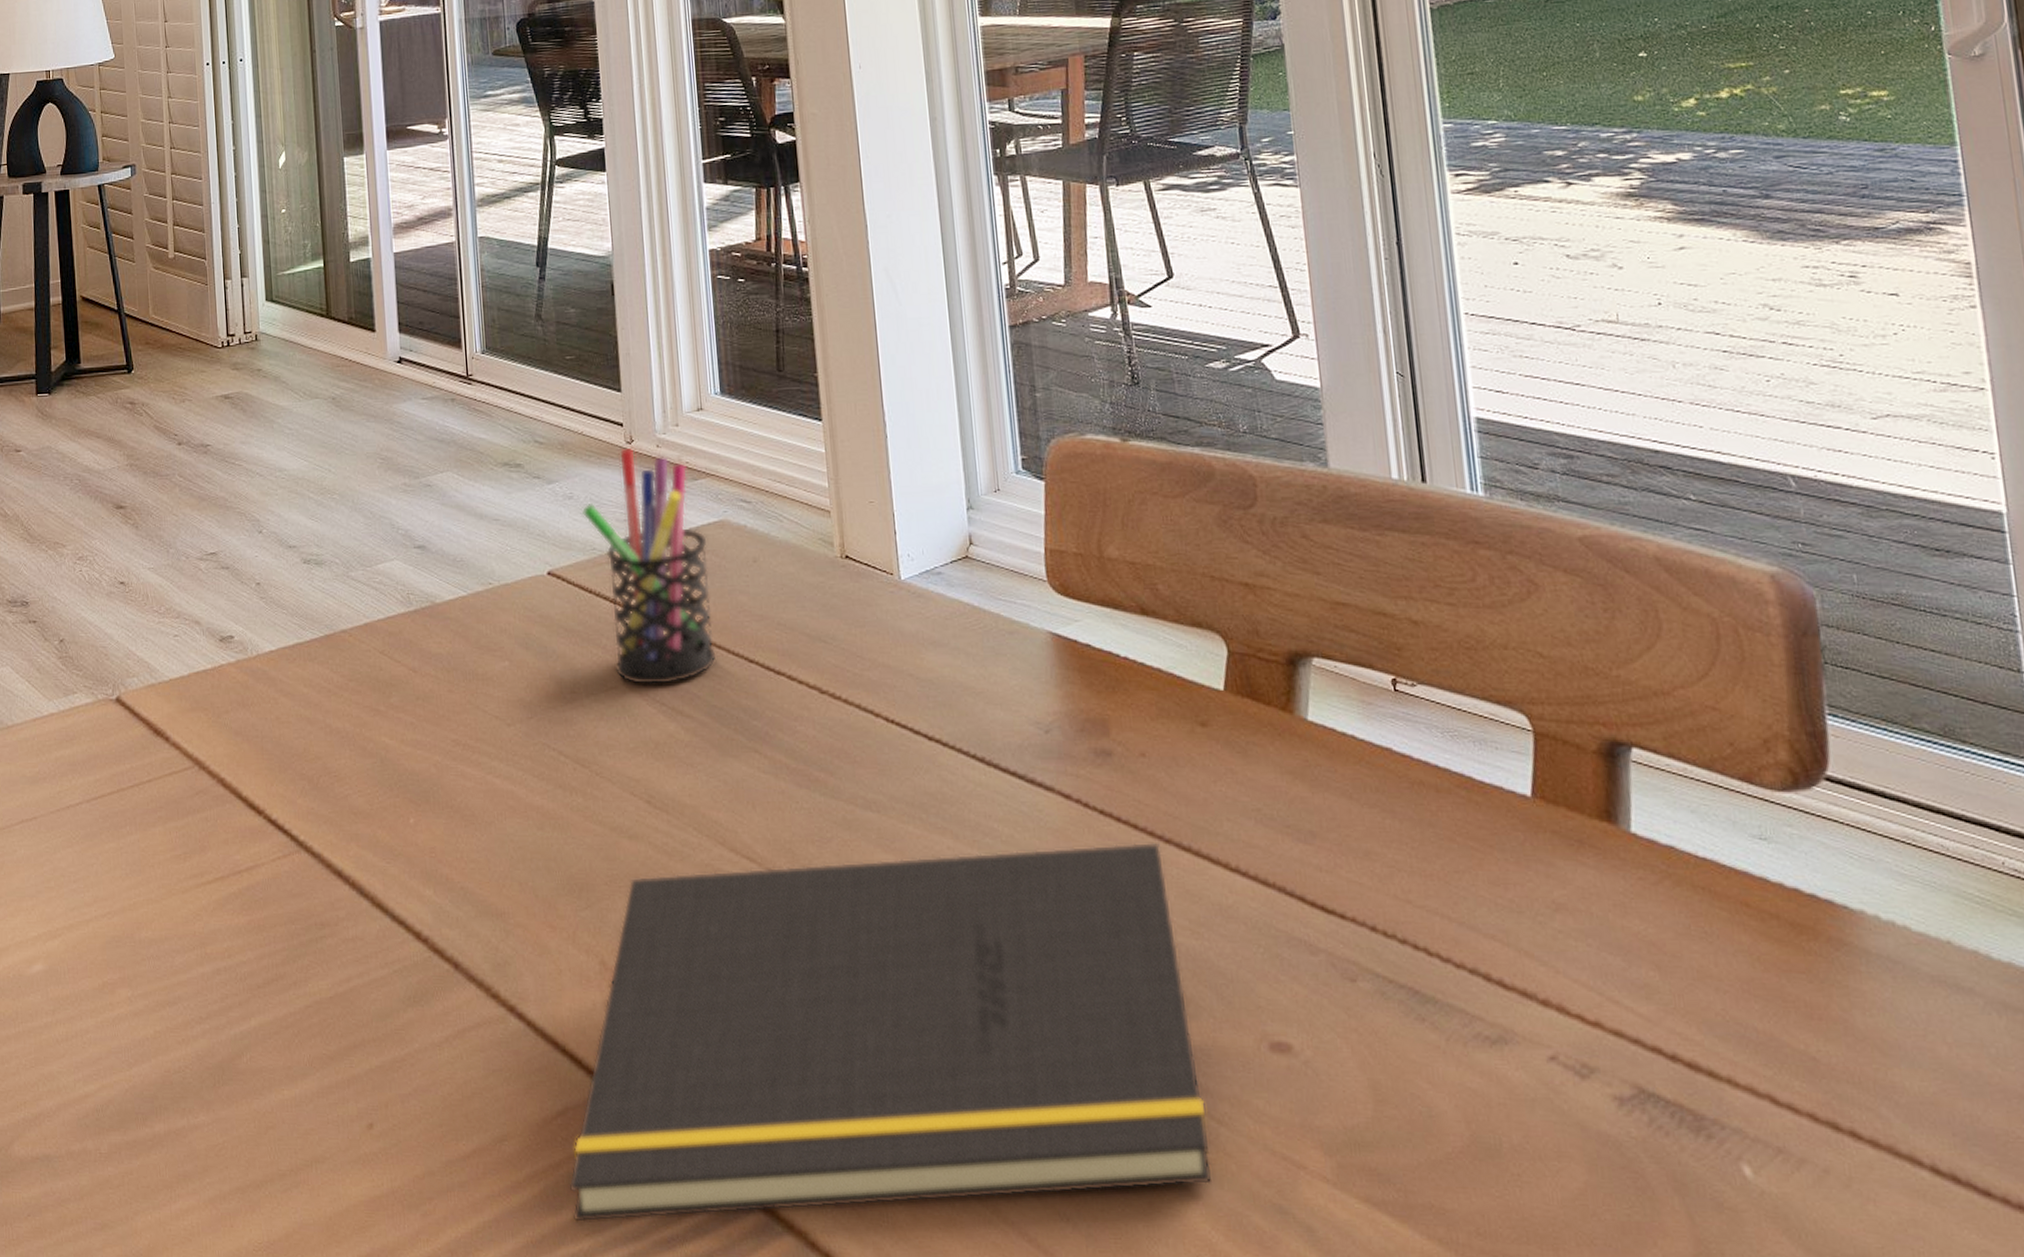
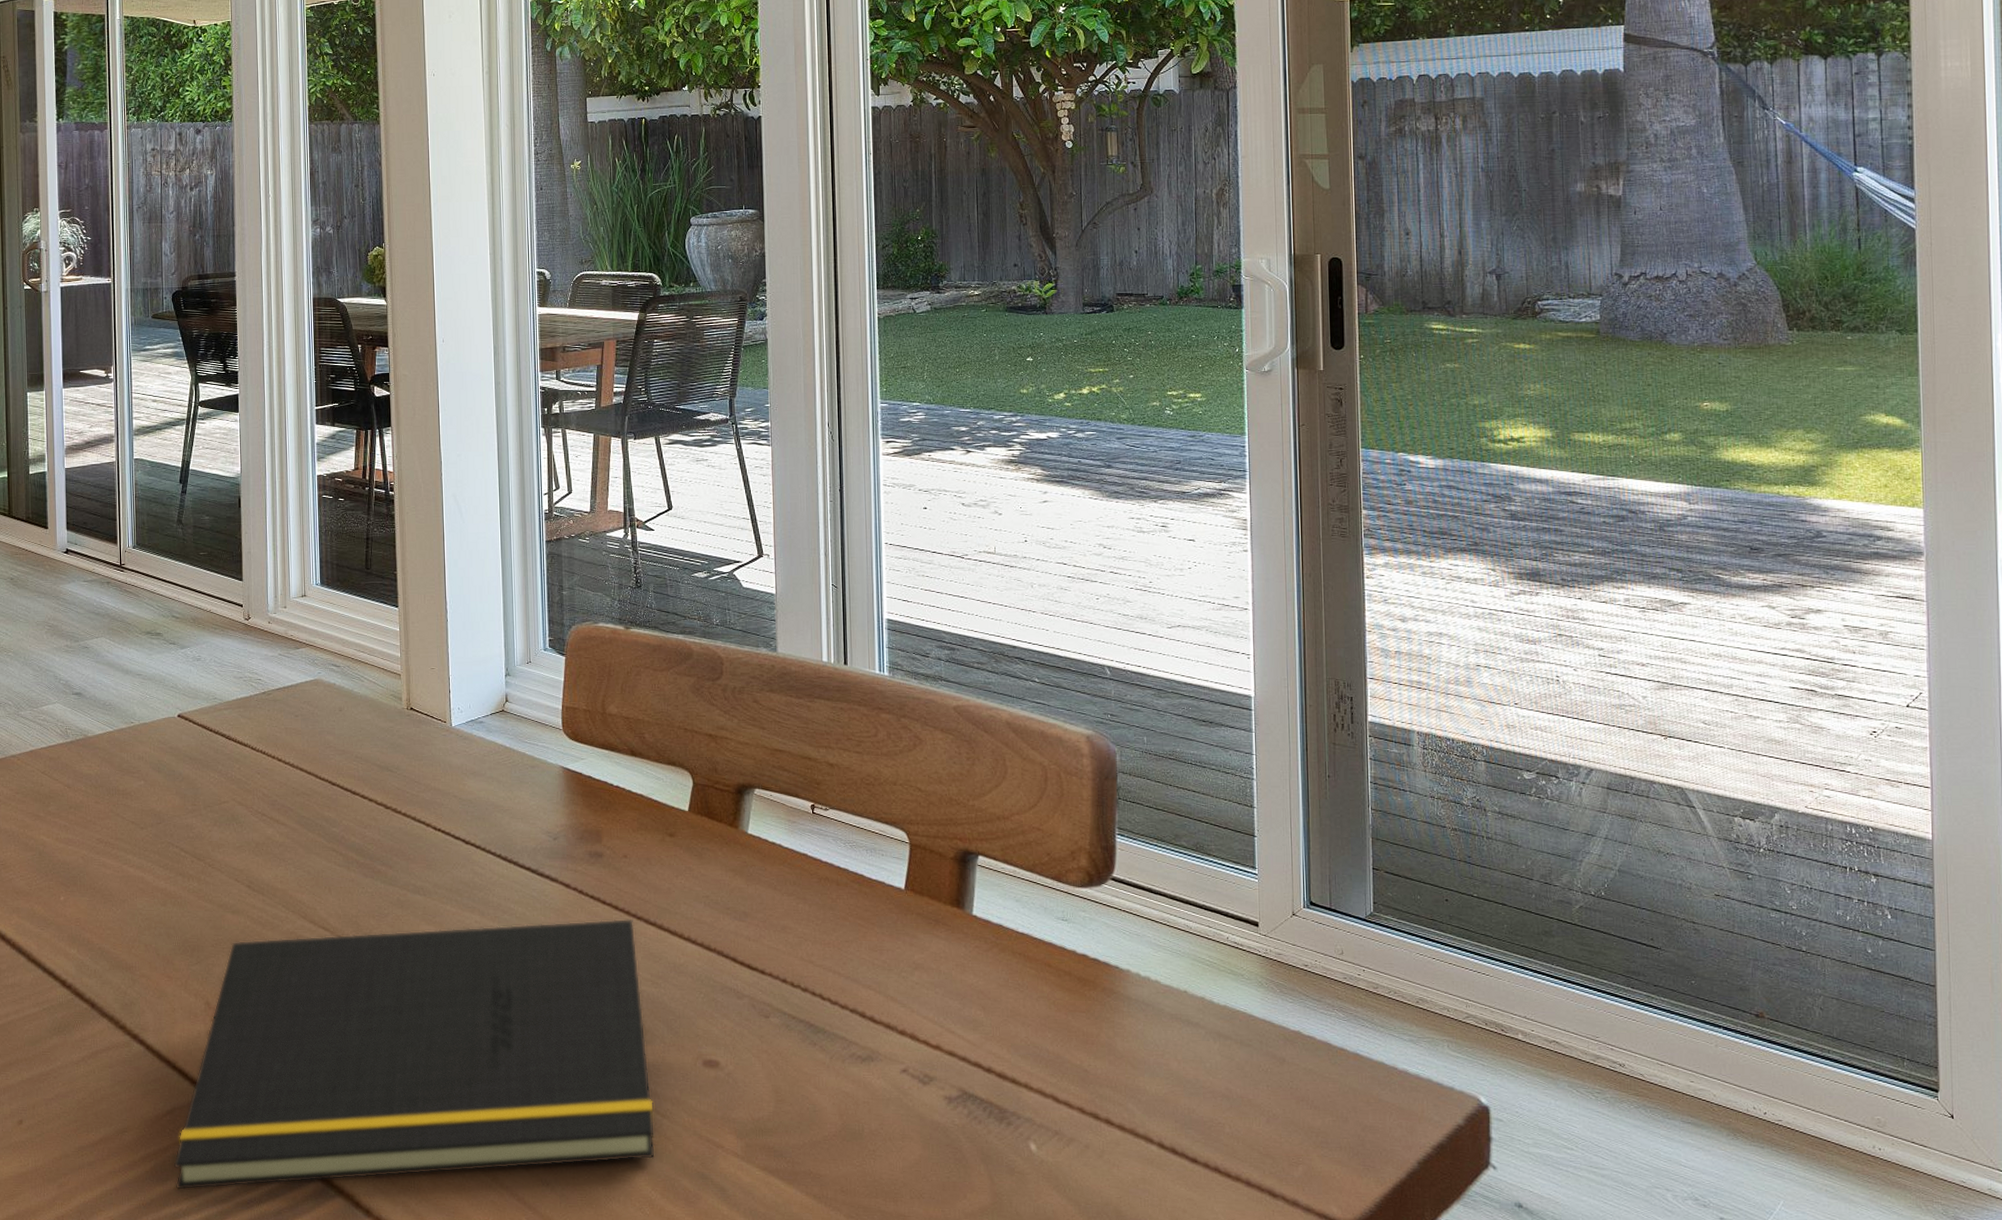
pen holder: present [581,447,716,686] -> none [207,623,307,801]

